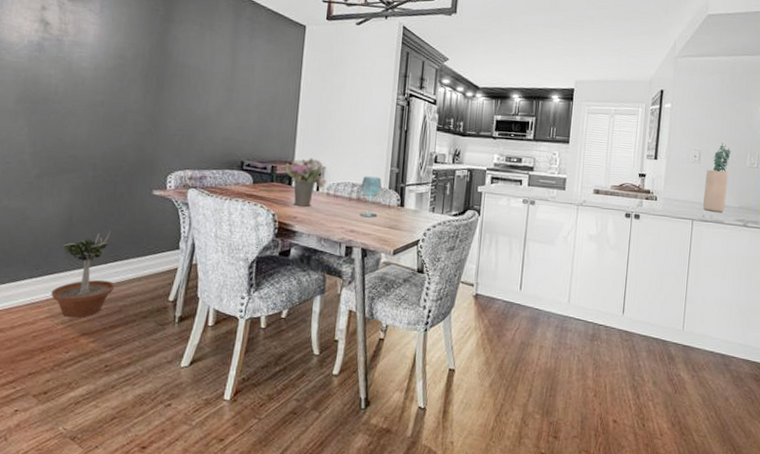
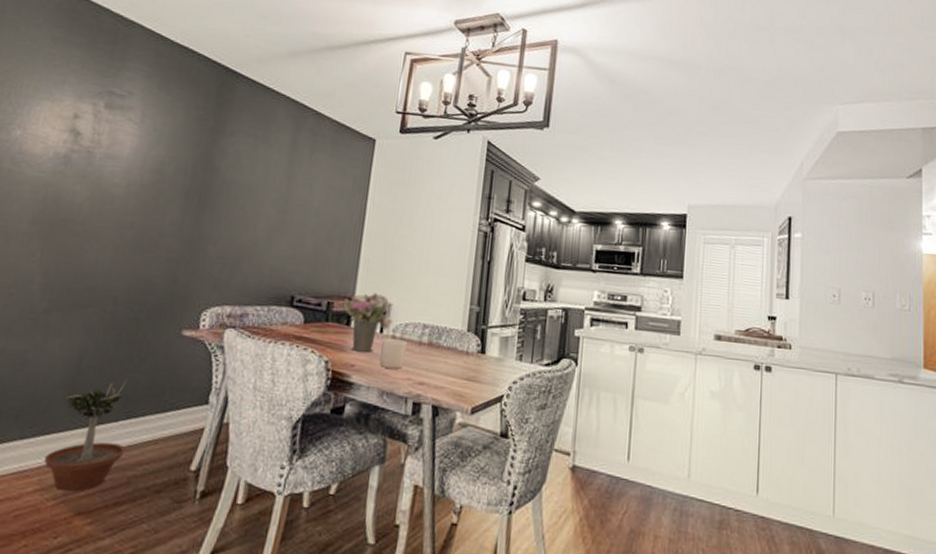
mug: none [317,195,340,220] -> present [379,339,408,369]
wine glass: present [359,176,383,218] -> none [431,315,460,367]
vase: present [703,142,731,212] -> none [848,280,877,365]

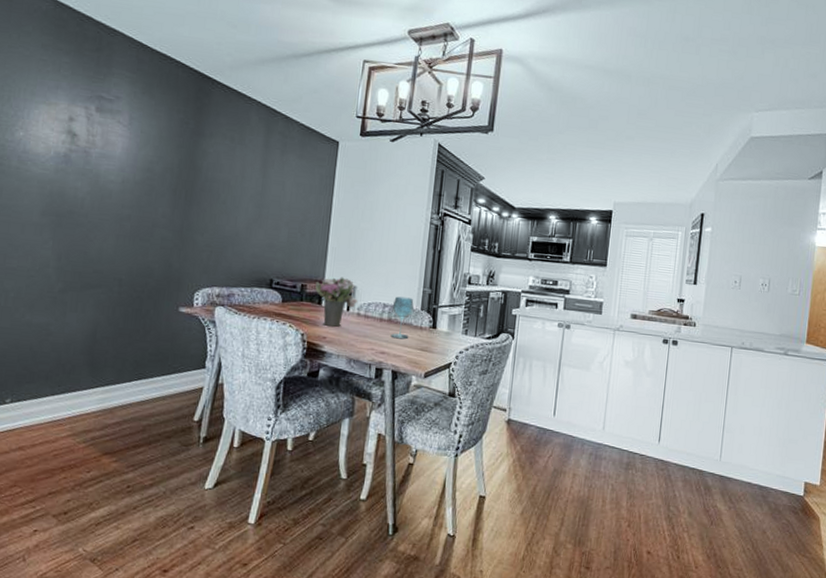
potted tree: present [44,380,127,492] -> none [73,348,139,437]
mug: present [379,339,408,369] -> none [347,315,371,341]
wine glass: none [431,315,460,367] -> present [390,296,415,340]

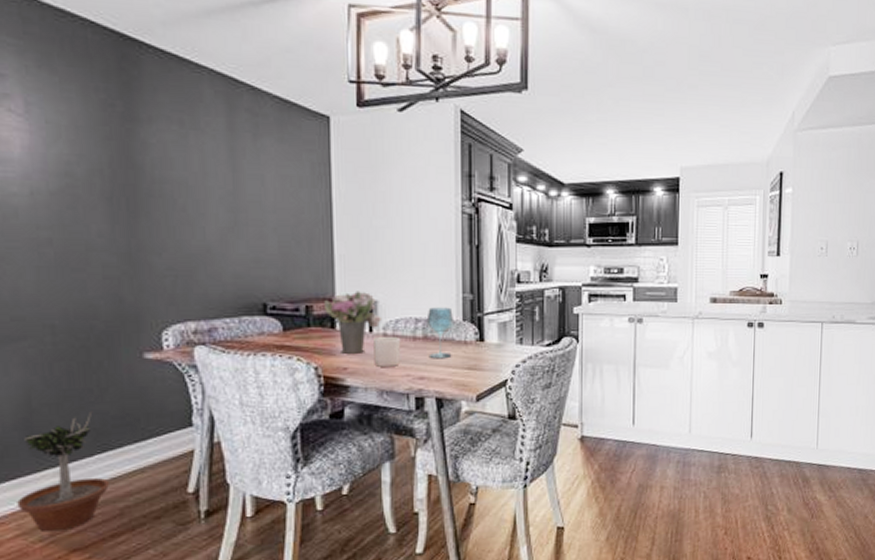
potted tree: none [73,348,139,437] -> present [17,413,109,532]
mug: none [347,315,371,341] -> present [372,337,401,367]

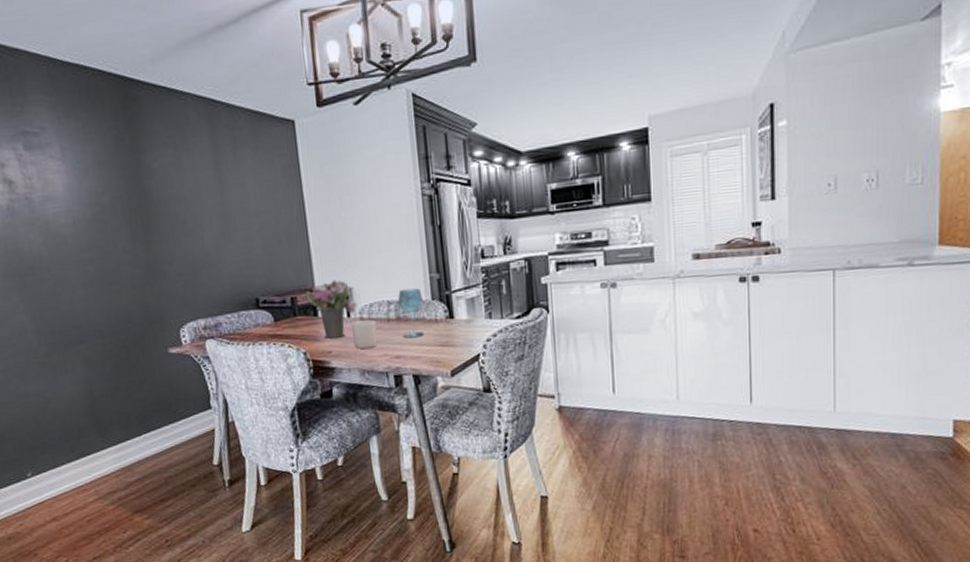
potted tree: present [17,413,109,532] -> none [92,400,155,497]

